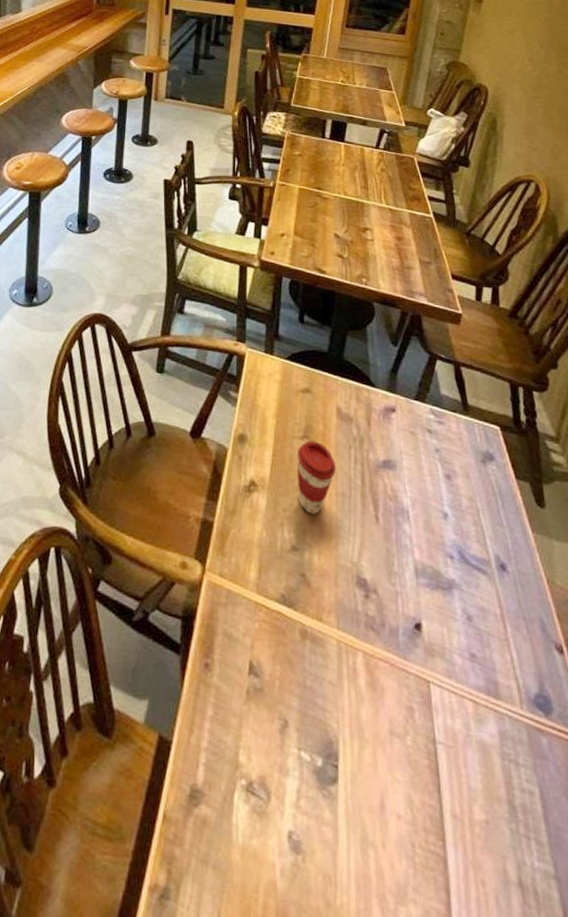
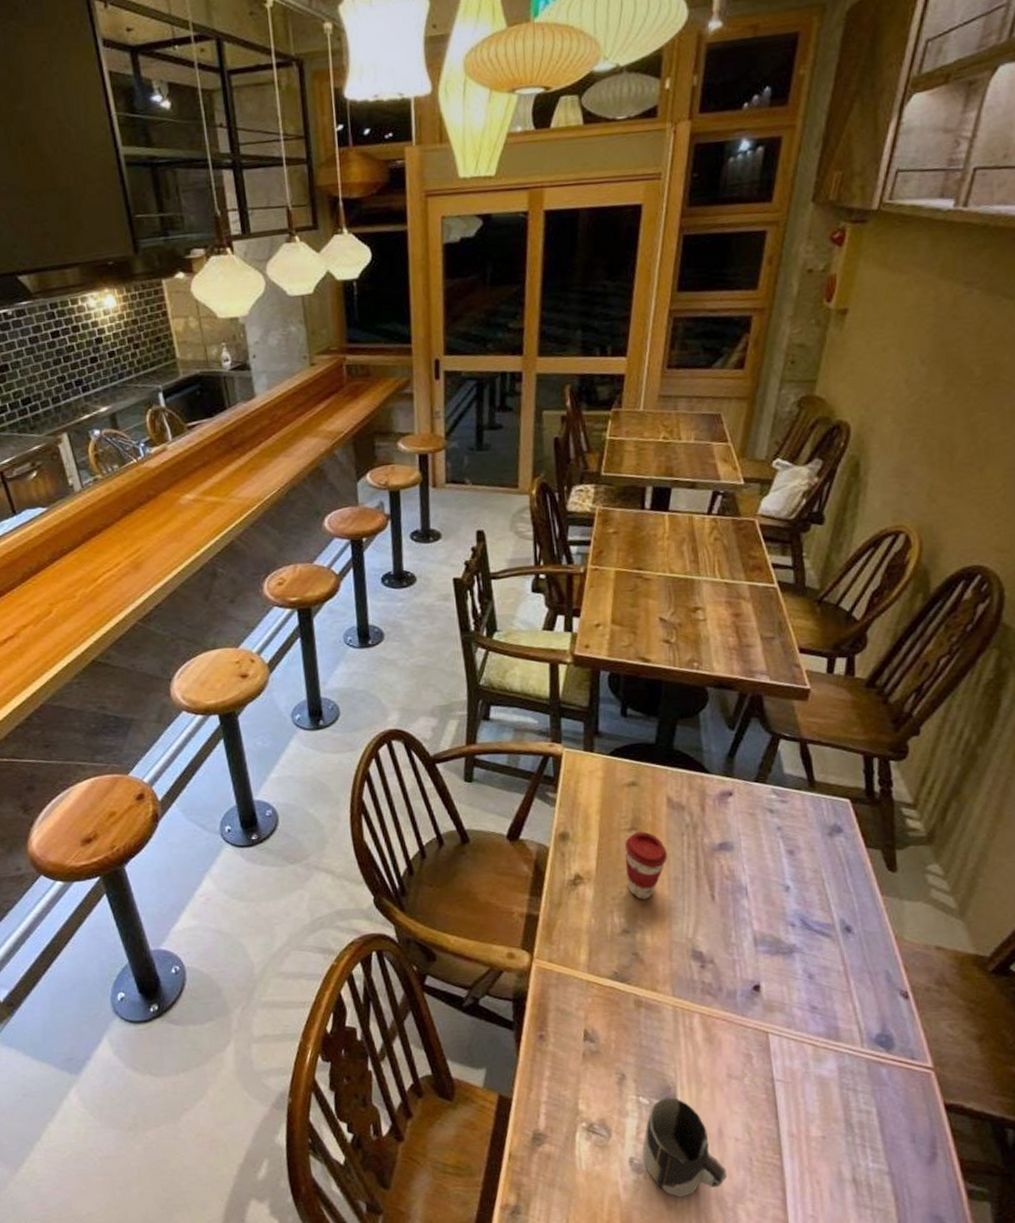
cup: none [302,755,389,892] -> present [643,1098,727,1198]

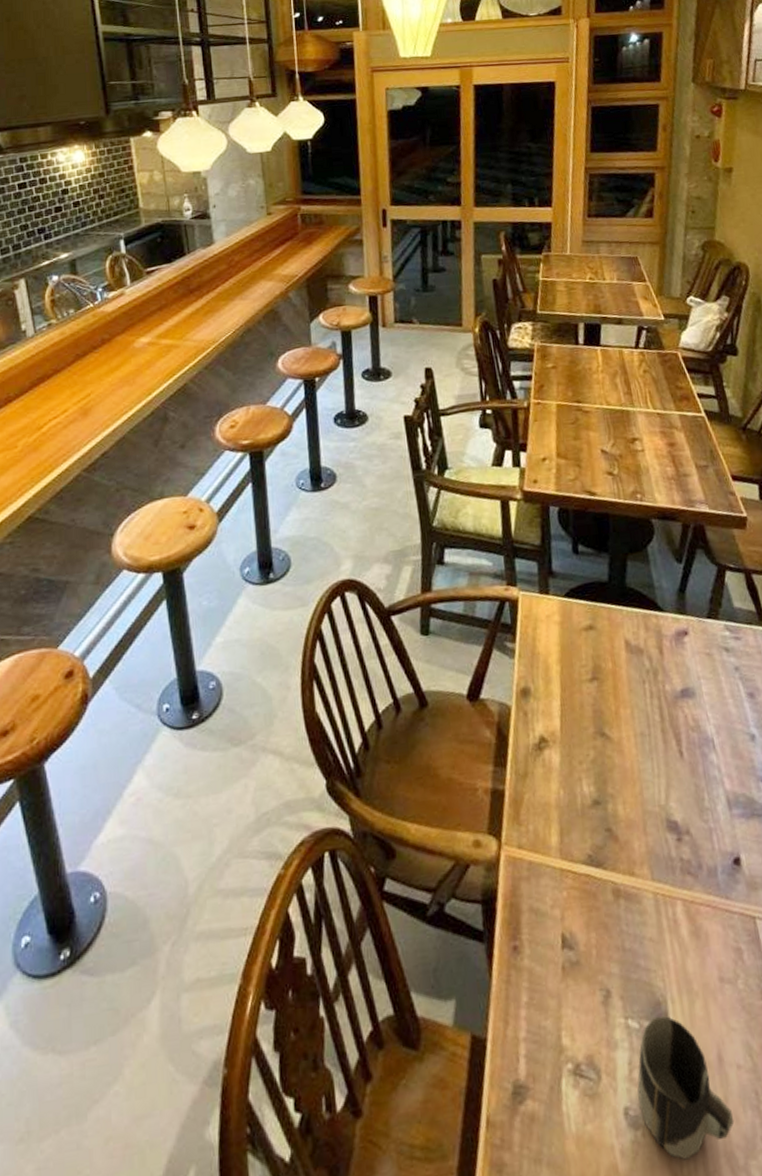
coffee cup: present [625,831,667,899] -> none [587,681,631,762]

